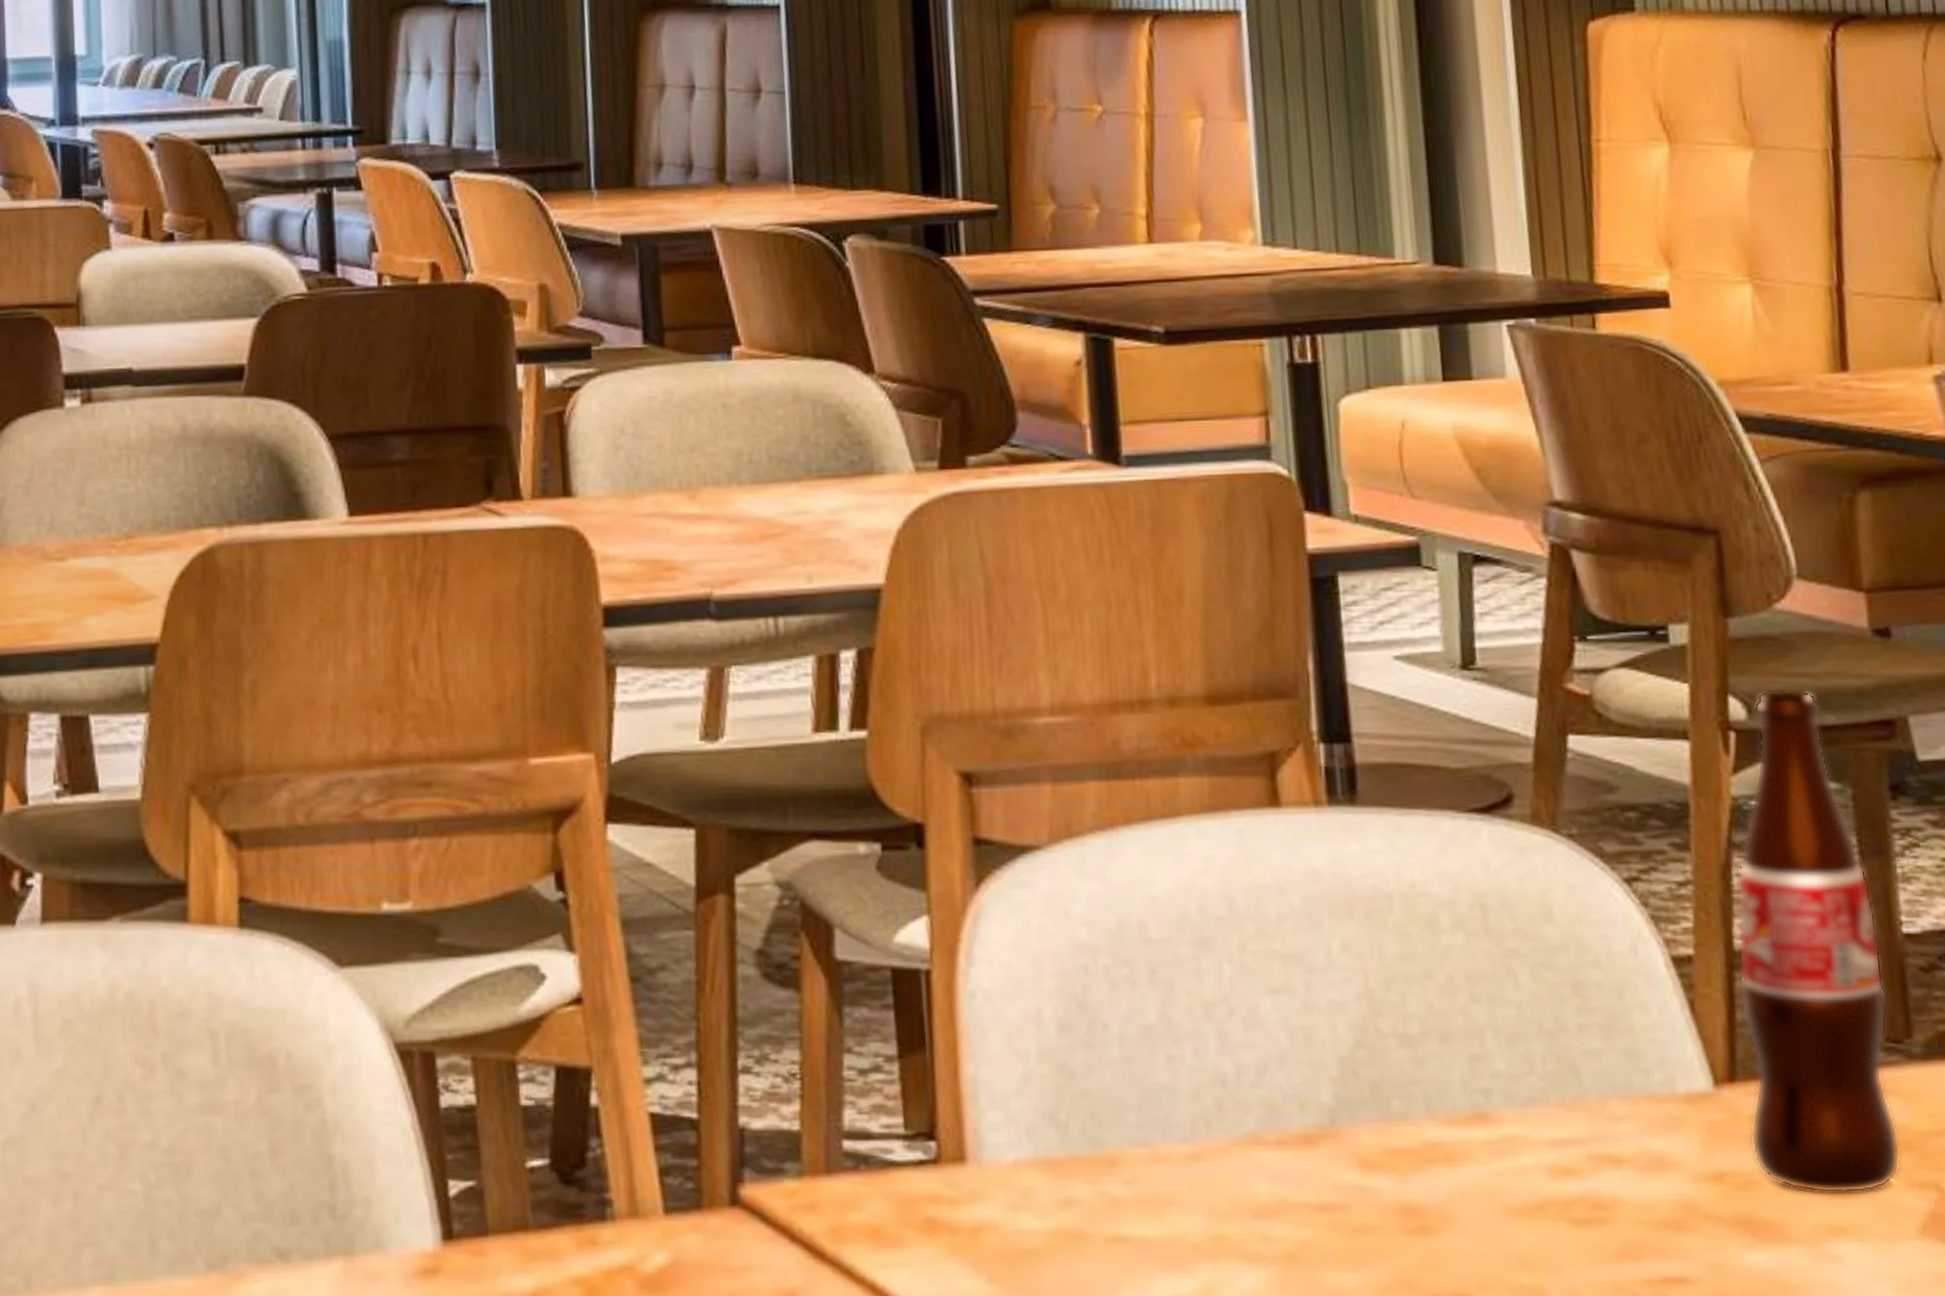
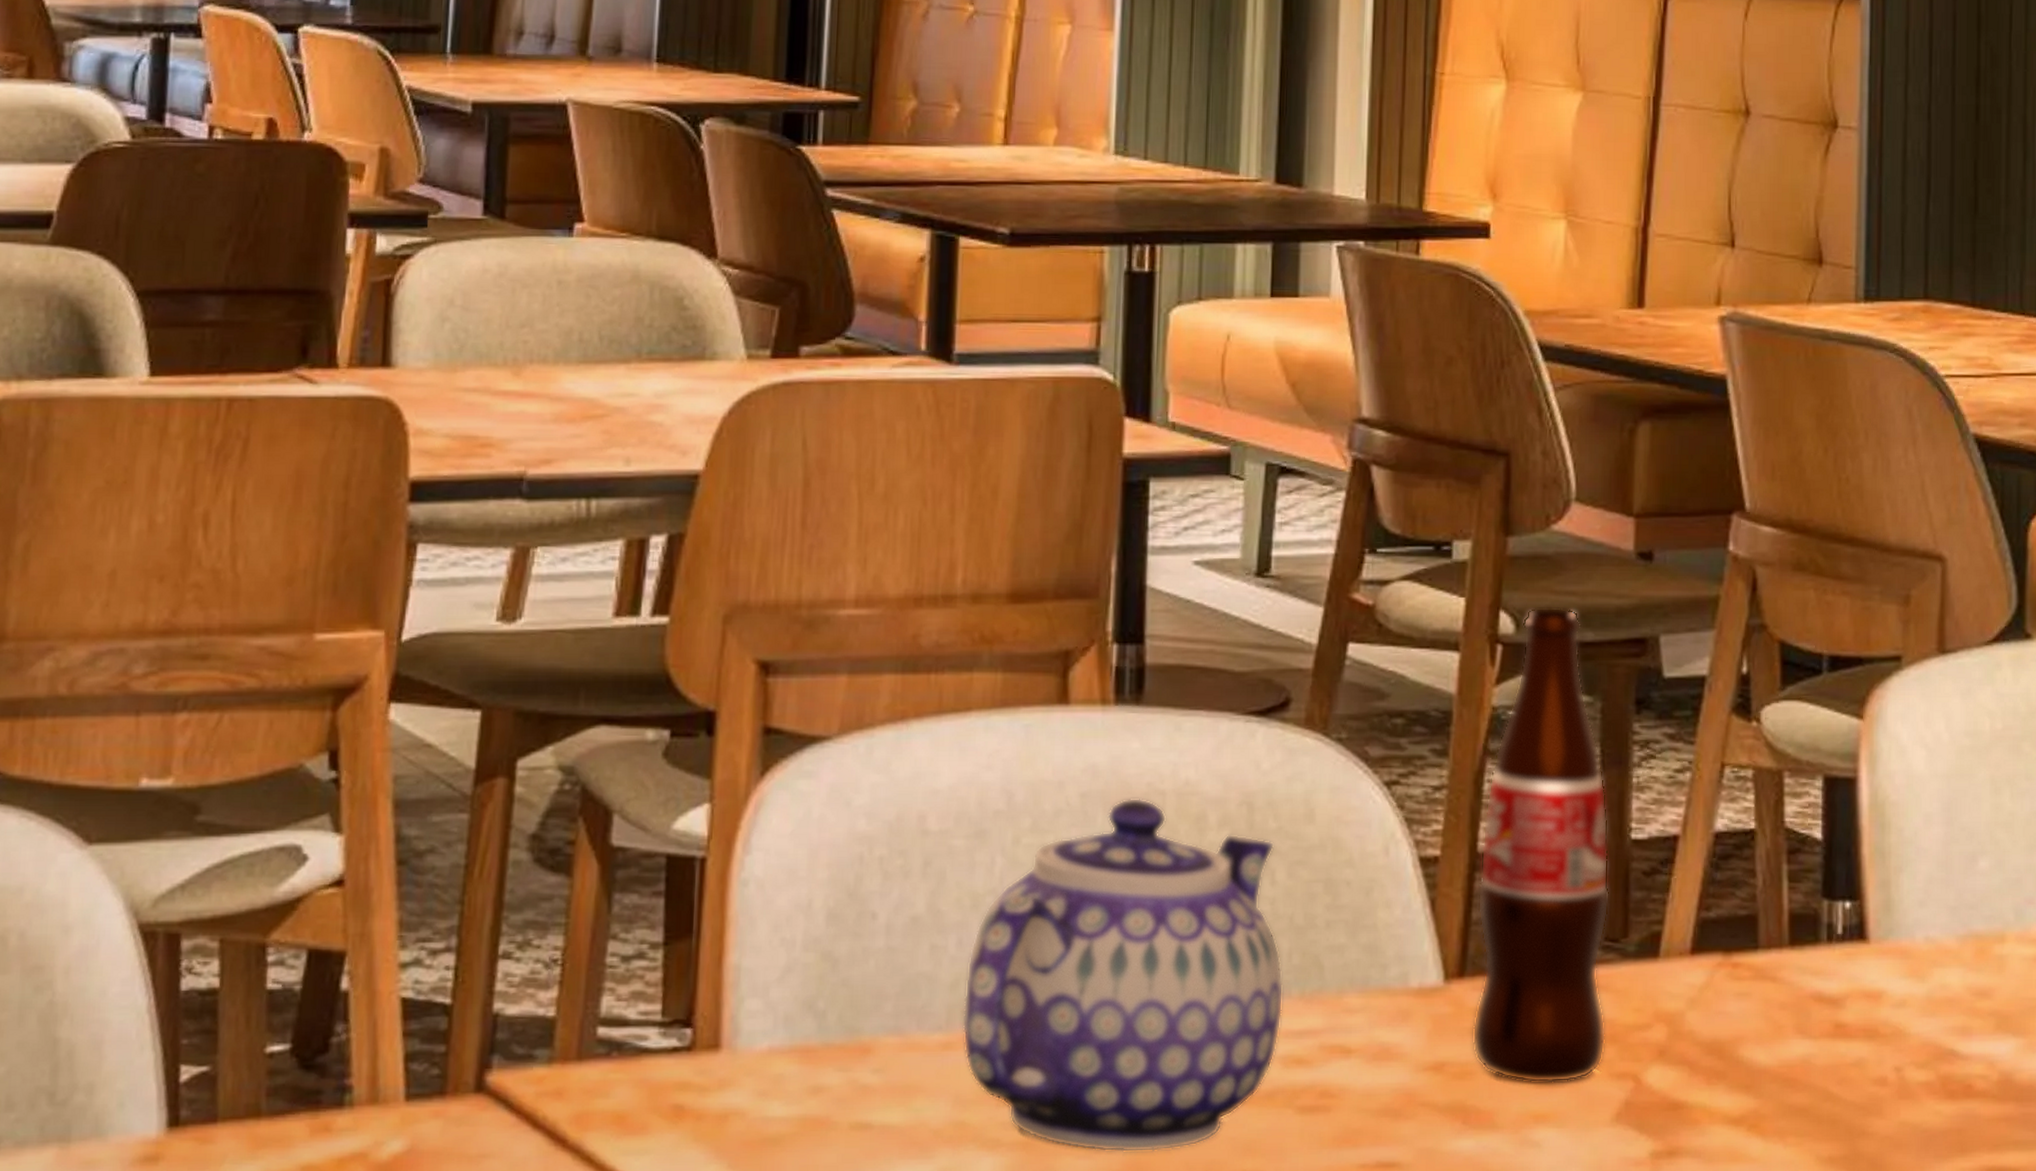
teapot: none [1206,900,1543,1267] -> present [962,797,1284,1153]

